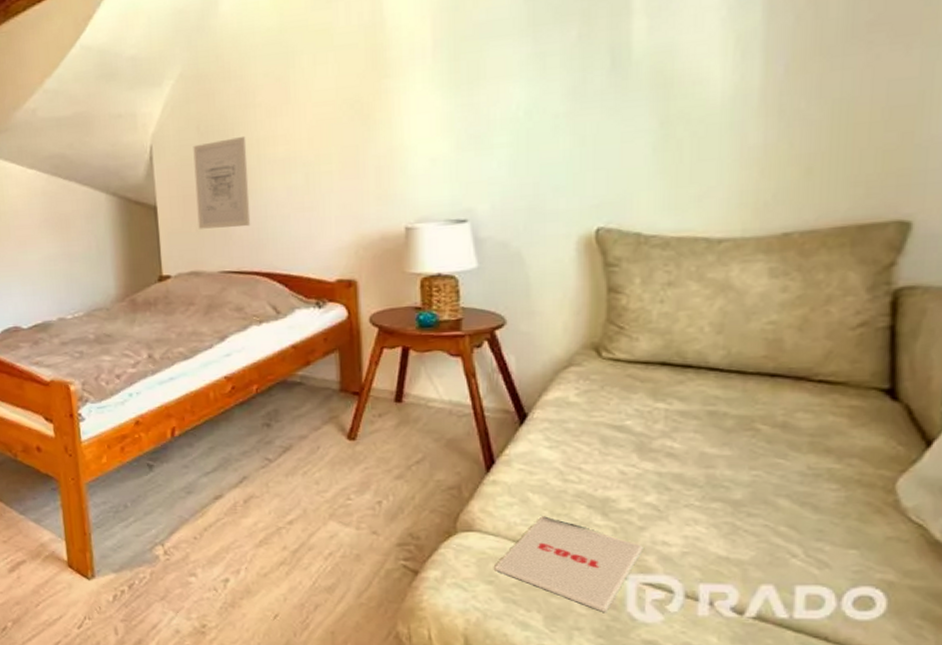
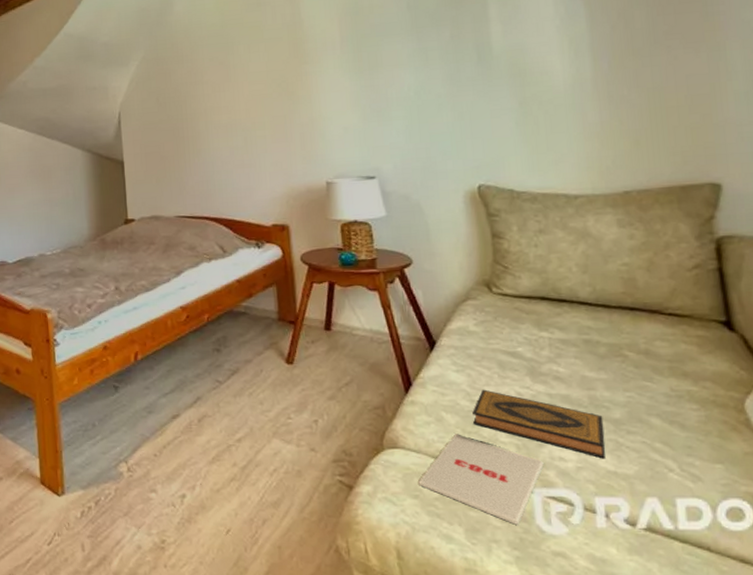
wall art: present [193,137,251,229] -> none [153,107,201,181]
hardback book: none [564,467,721,544] -> present [472,389,605,459]

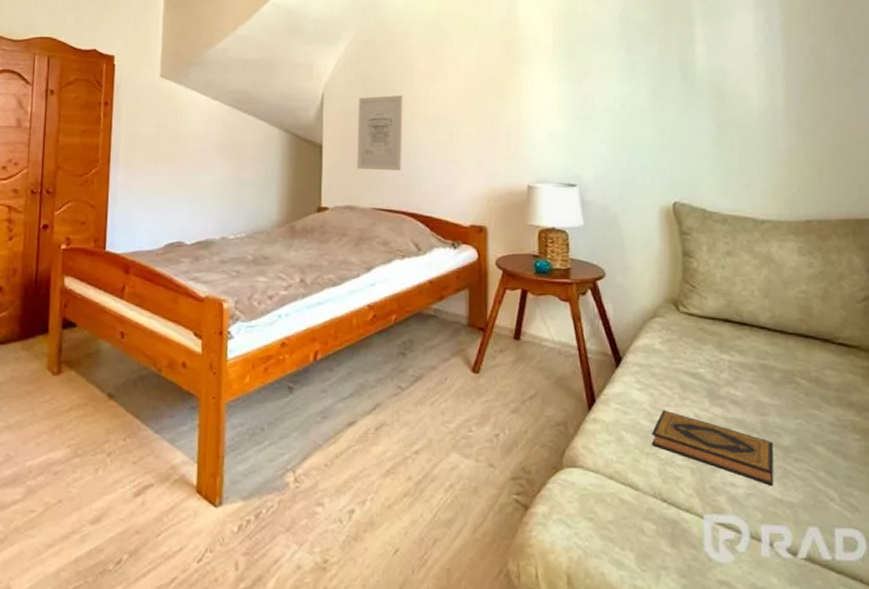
wall art: none [153,107,201,181] -> present [357,95,403,171]
magazine: present [418,434,544,525] -> none [594,454,716,552]

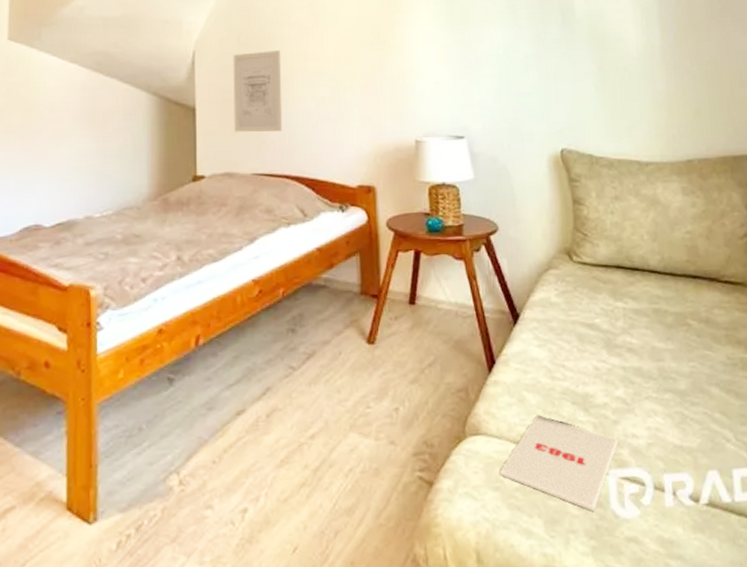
magazine: none [594,454,716,552] -> present [500,415,618,511]
hardback book: present [652,410,774,486] -> none [553,365,673,433]

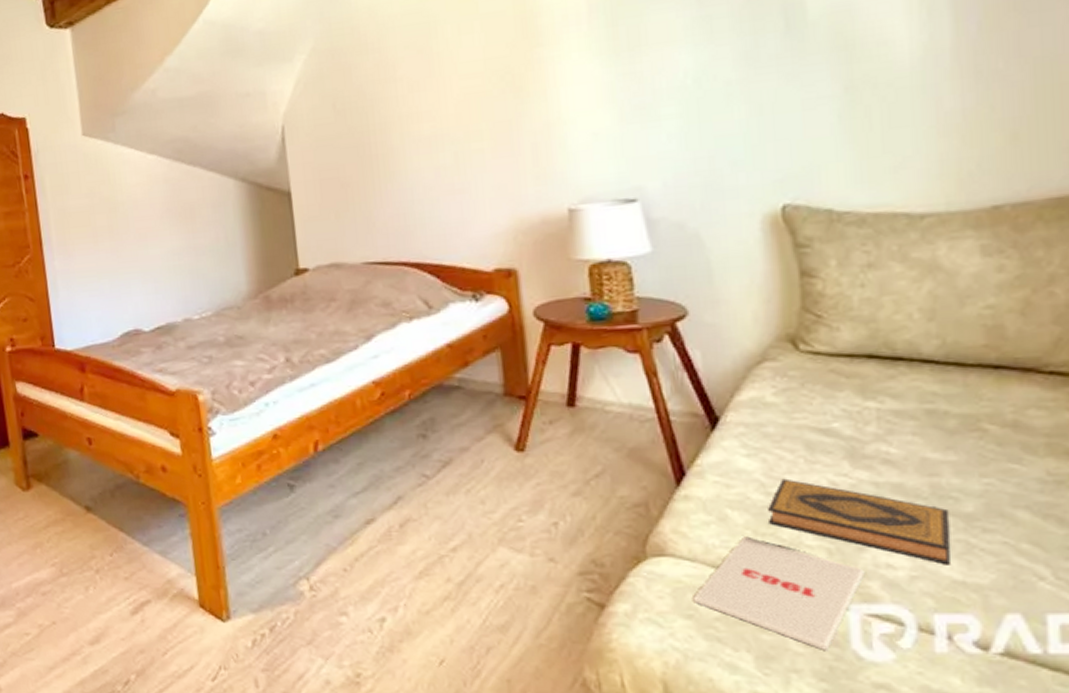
wall art: present [233,51,283,132] -> none [329,114,396,216]
hardback book: none [553,365,673,433] -> present [768,478,951,565]

